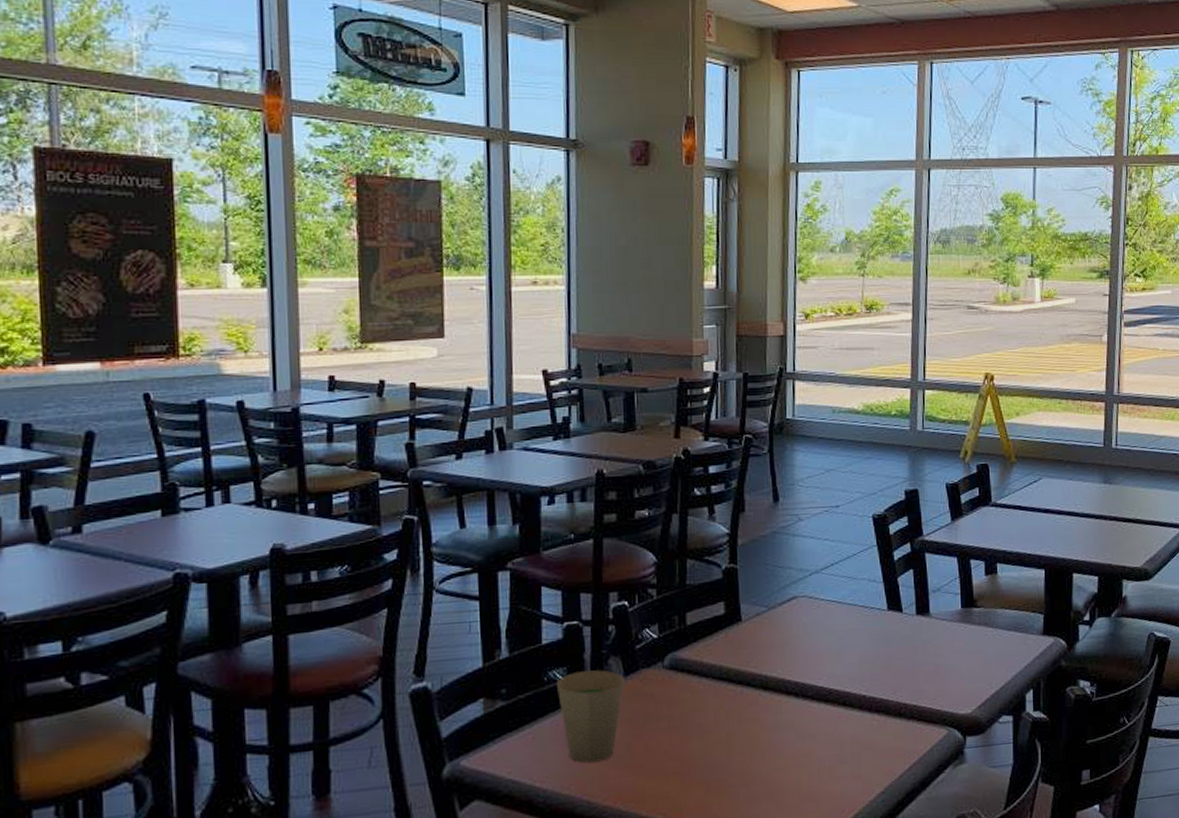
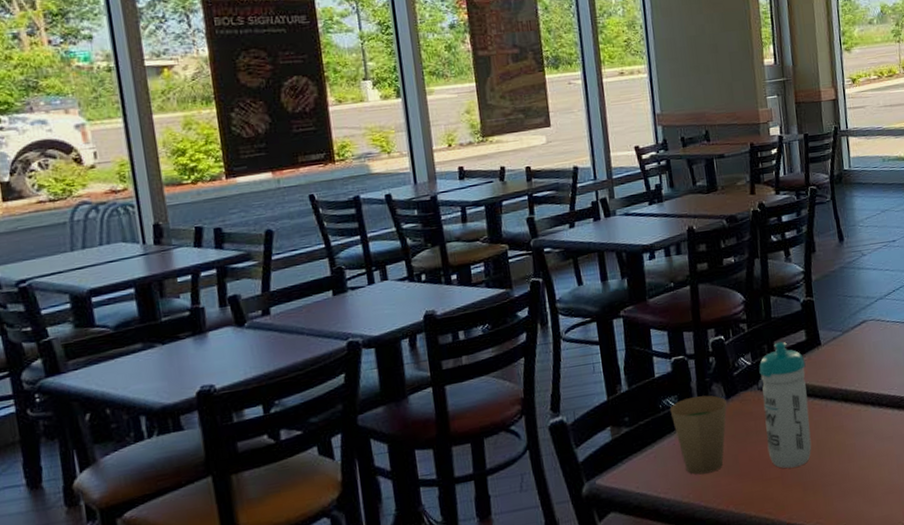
water bottle: none [666,613,722,763] -> present [759,341,812,469]

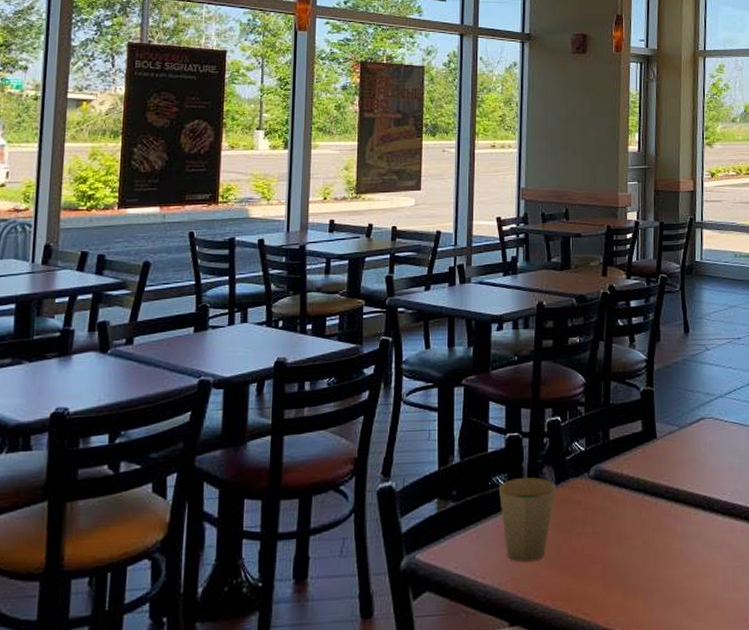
water bottle: present [759,341,812,469] -> none [592,430,639,567]

